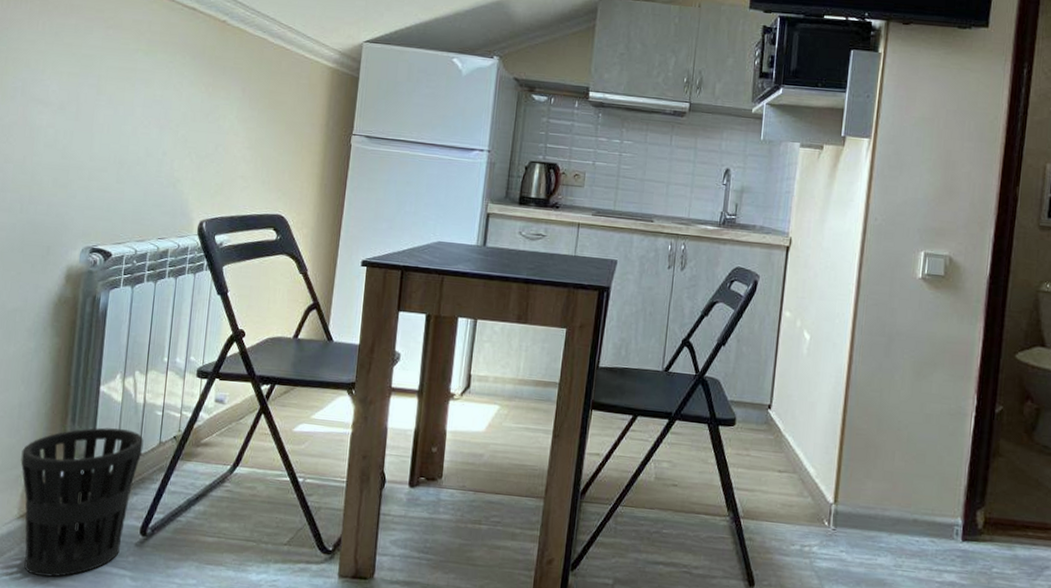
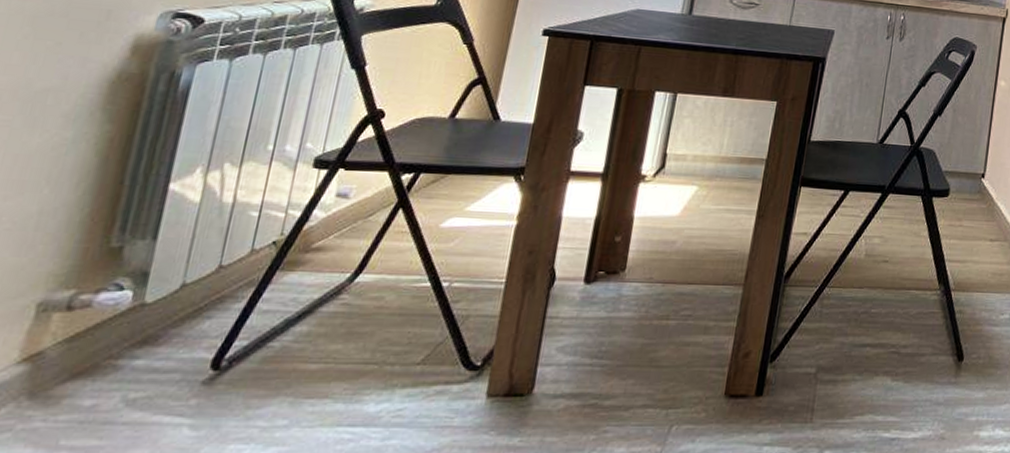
wastebasket: present [20,427,144,577] -> none [20,236,229,439]

